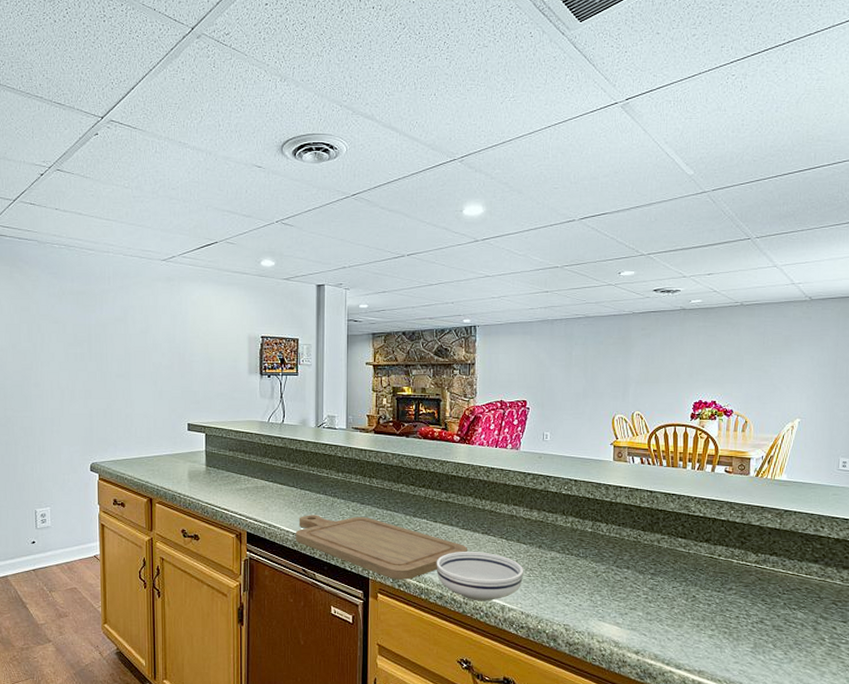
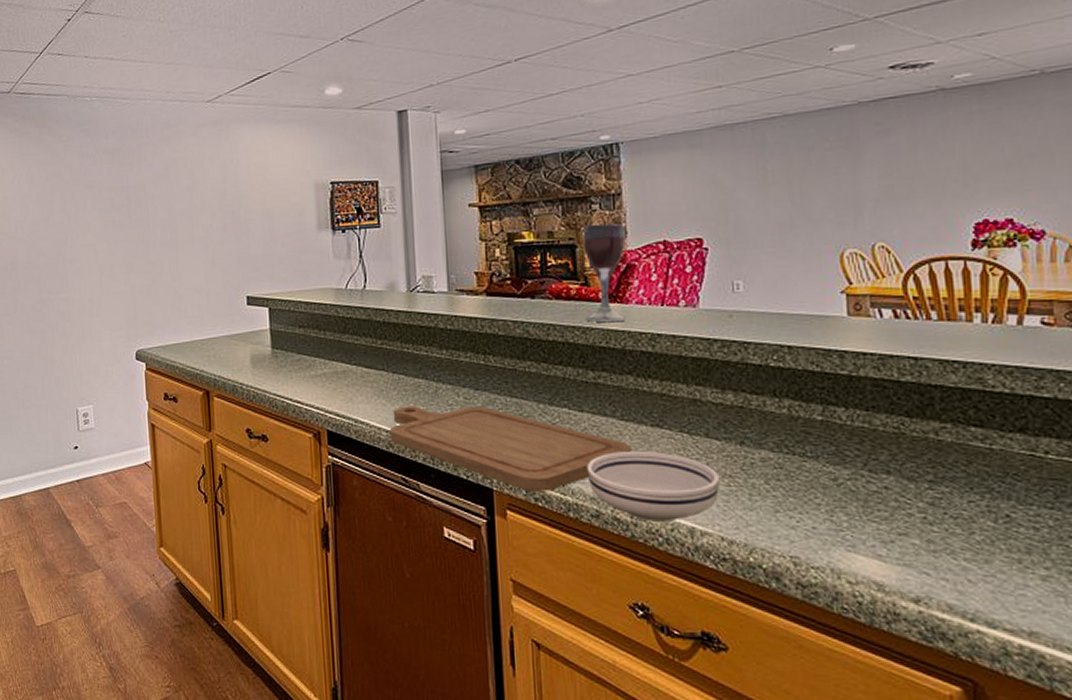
cup: none [443,385,475,458] -> present [582,223,626,323]

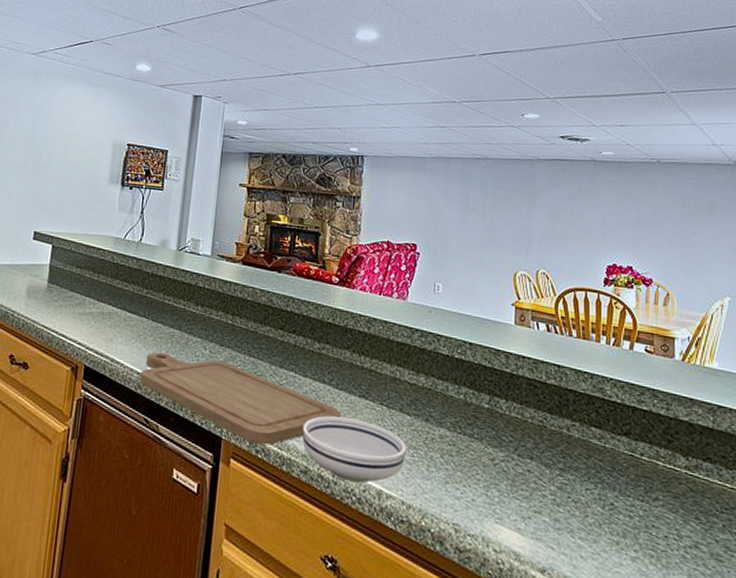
cup: present [582,223,626,323] -> none [318,217,359,304]

